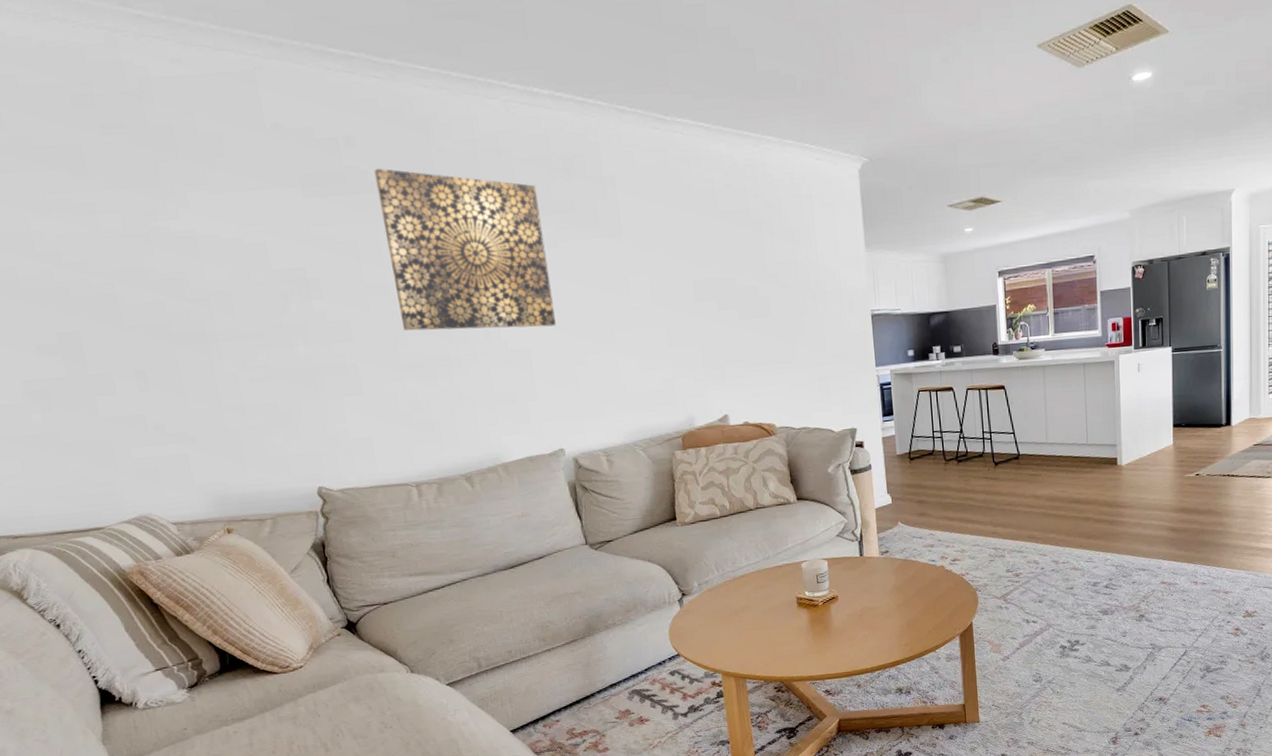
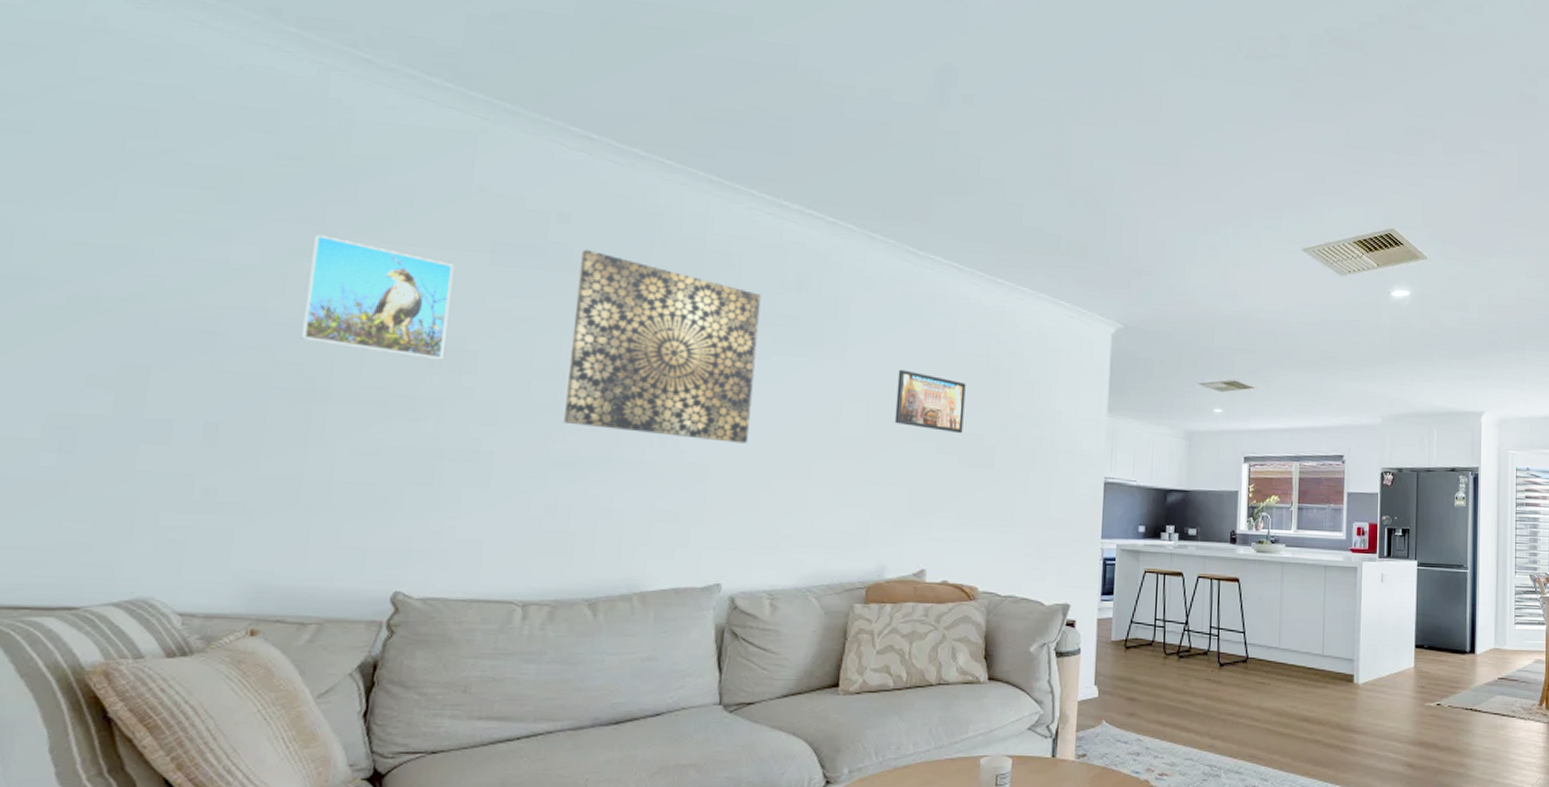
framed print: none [157,194,293,292] -> present [300,235,455,360]
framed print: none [670,236,738,289] -> present [894,369,966,434]

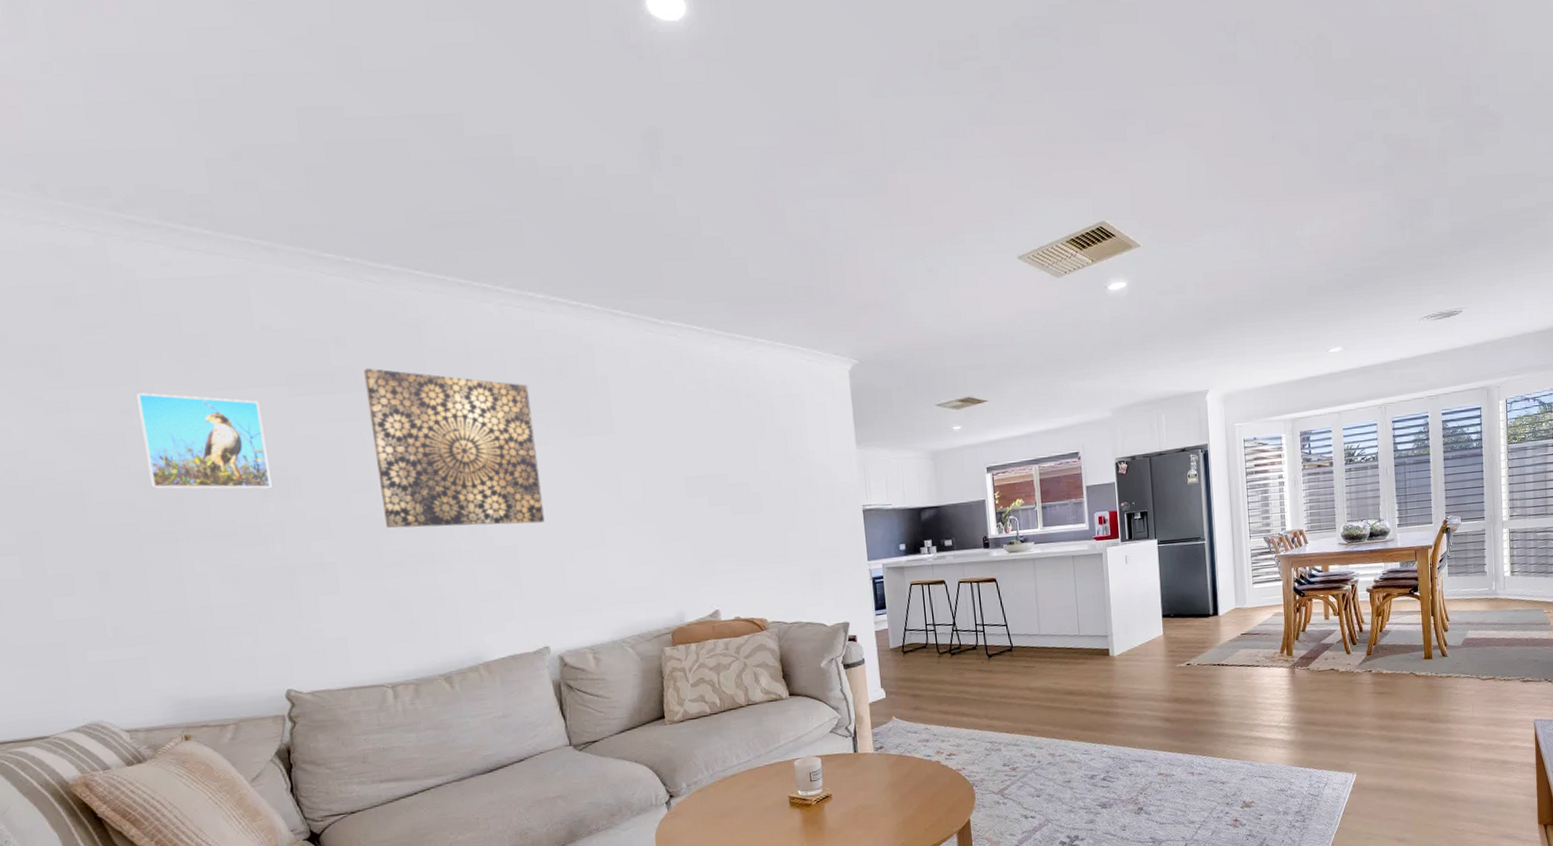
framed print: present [894,369,966,434] -> none [662,434,729,486]

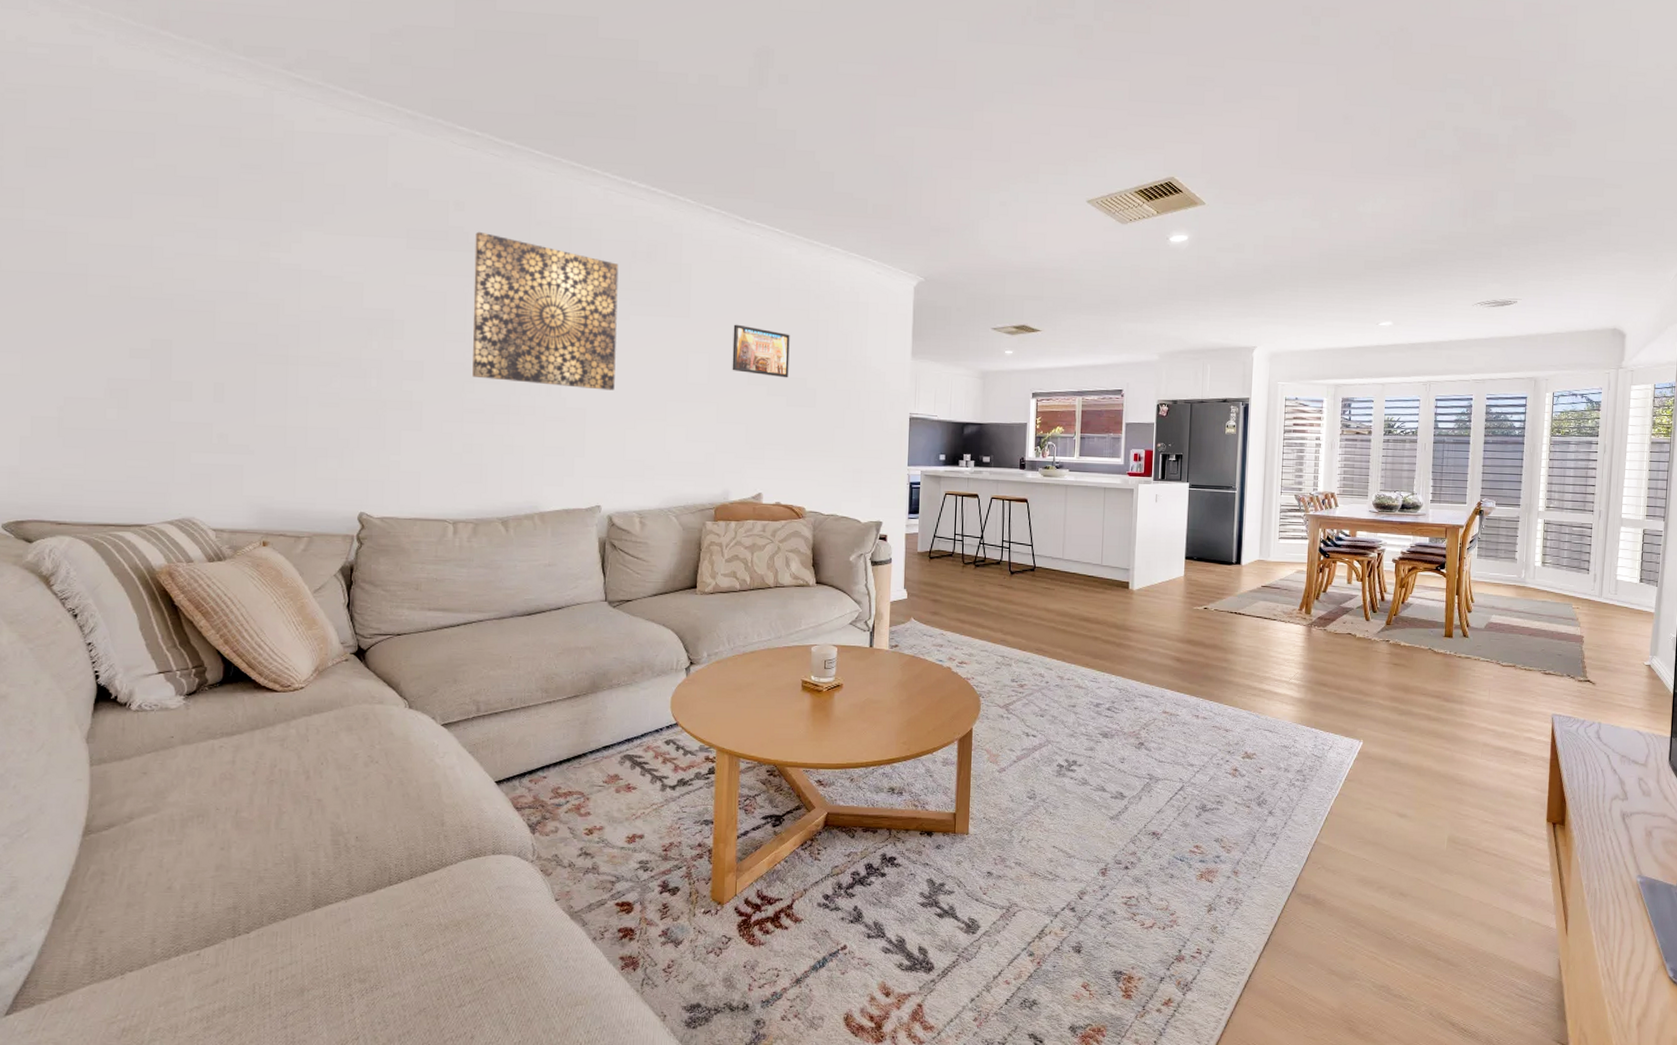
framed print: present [136,393,272,490] -> none [274,229,380,329]
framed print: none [662,434,729,486] -> present [732,324,790,378]

